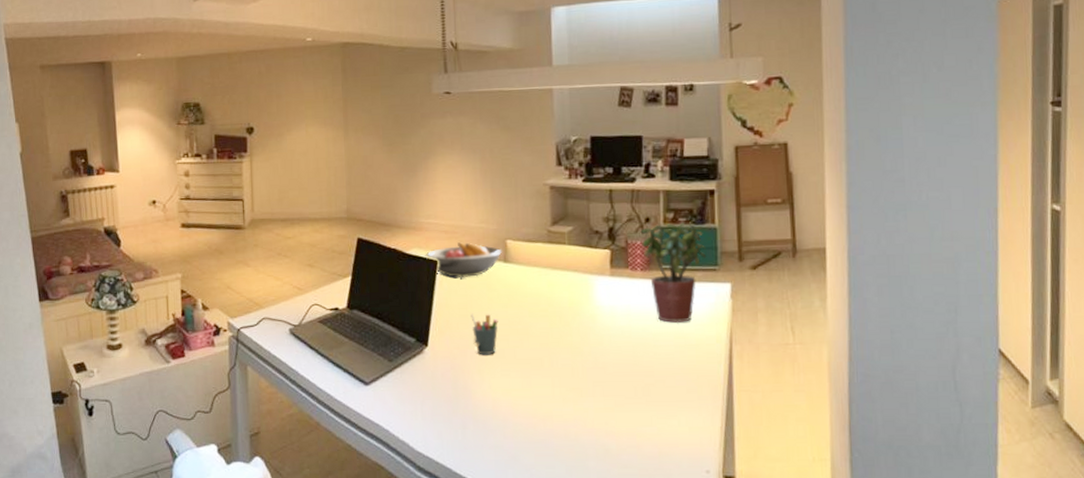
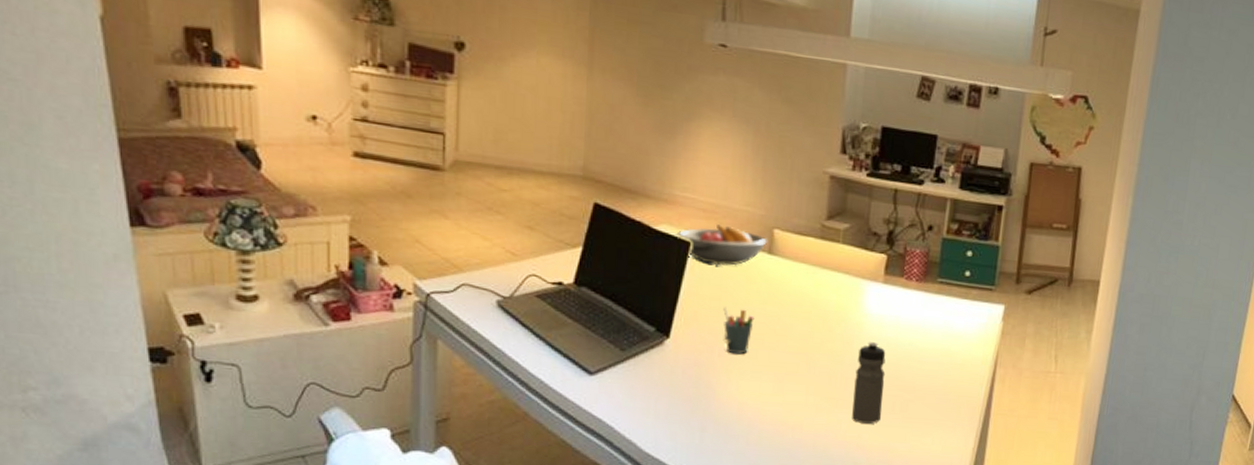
water bottle: none [595,332,625,410] -> present [852,342,886,424]
potted plant: present [641,222,707,323] -> none [921,235,986,340]

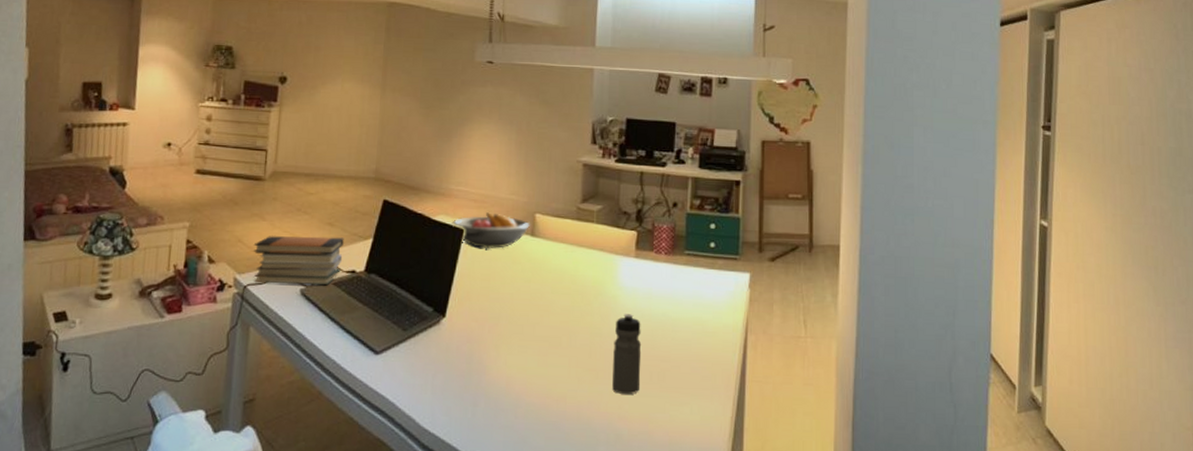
book stack: none [435,237,547,297] -> present [253,236,344,285]
pen holder: present [723,306,755,354] -> none [492,286,520,330]

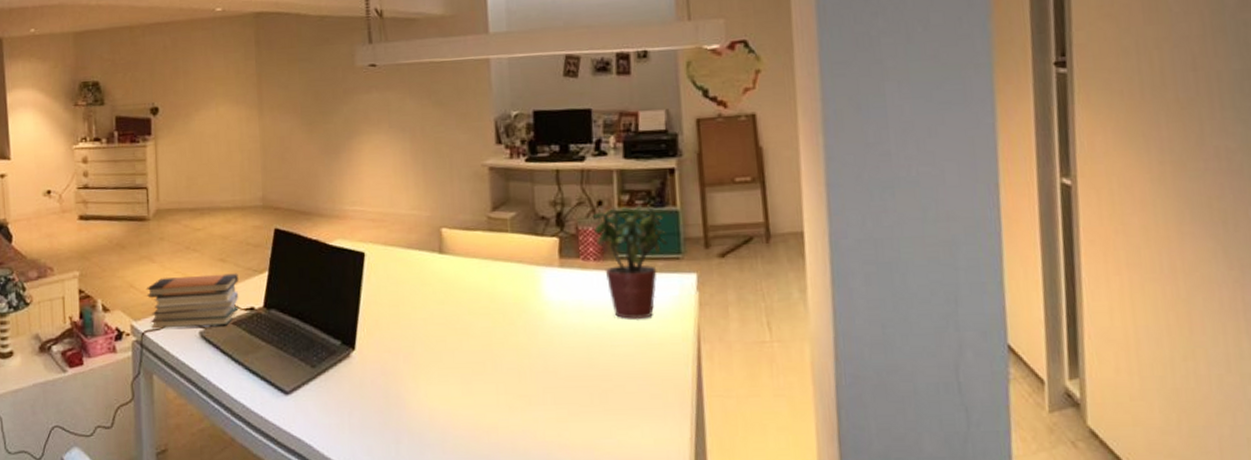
fruit bowl: present [451,212,530,249] -> none [350,232,436,272]
water bottle: present [612,314,642,394] -> none [545,331,579,420]
potted plant: none [668,209,729,309] -> present [593,205,669,319]

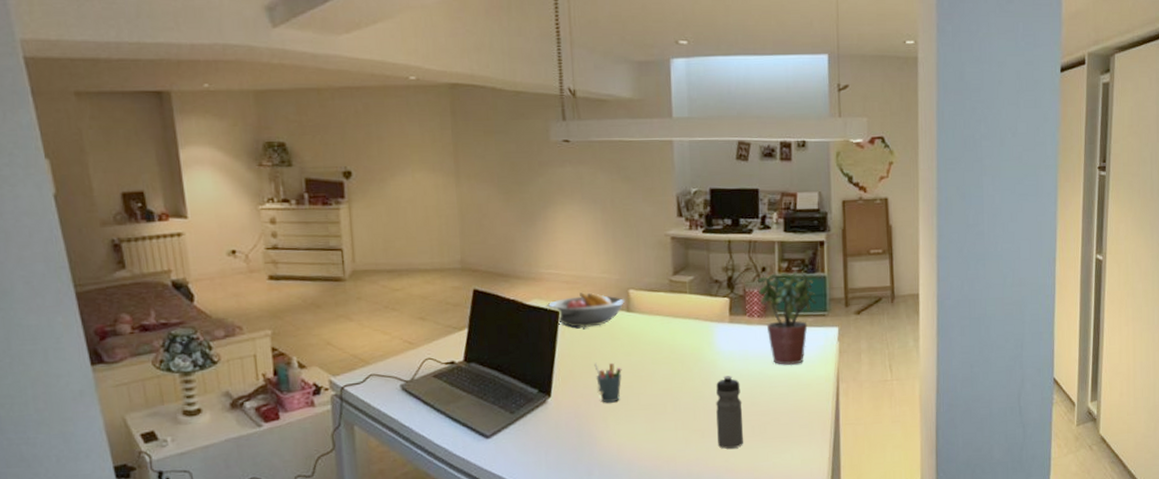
book stack: present [146,273,239,329] -> none [344,330,440,384]
fruit bowl: none [350,232,436,272] -> present [546,292,624,328]
pen holder: none [403,311,434,359] -> present [594,362,622,403]
water bottle: none [545,331,579,420] -> present [716,376,743,449]

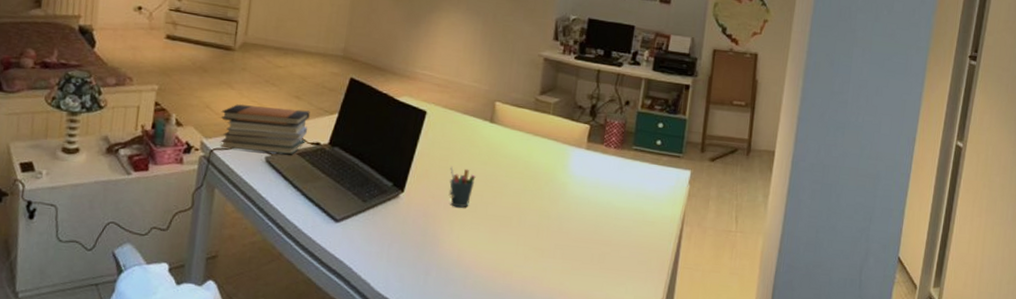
book stack: none [344,330,440,384] -> present [220,104,310,154]
fruit bowl: present [546,292,624,328] -> none [415,97,490,132]
water bottle: present [716,376,743,449] -> none [555,200,587,273]
potted plant: present [758,271,817,365] -> none [619,109,675,201]

